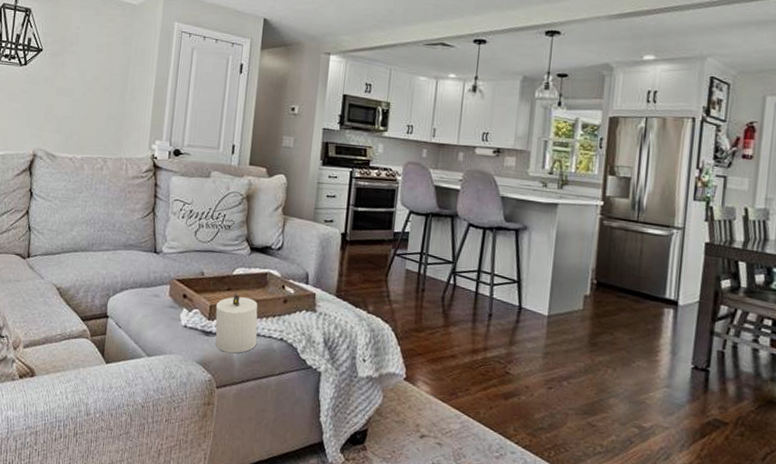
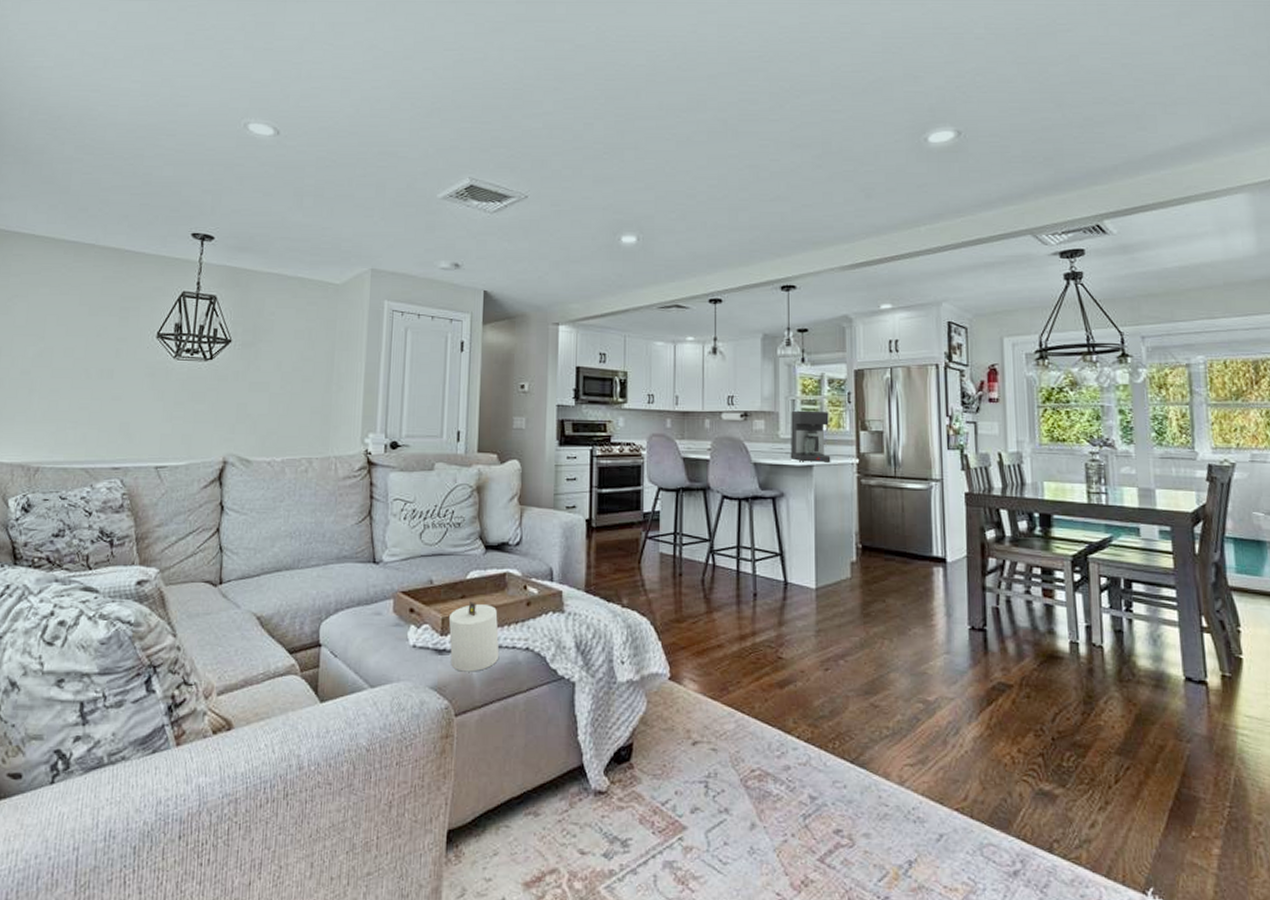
coffee maker: none [536,151,579,203] -> present [790,410,831,463]

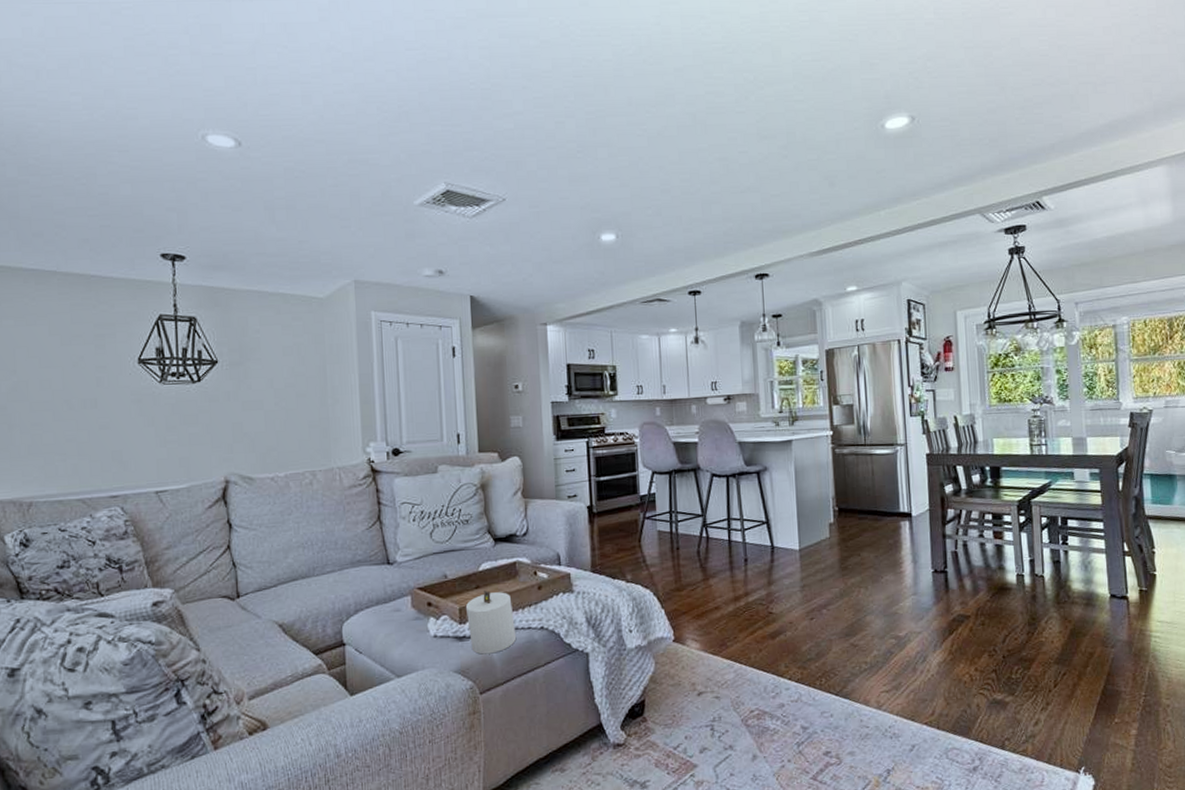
coffee maker: present [790,410,831,463] -> none [770,389,808,438]

